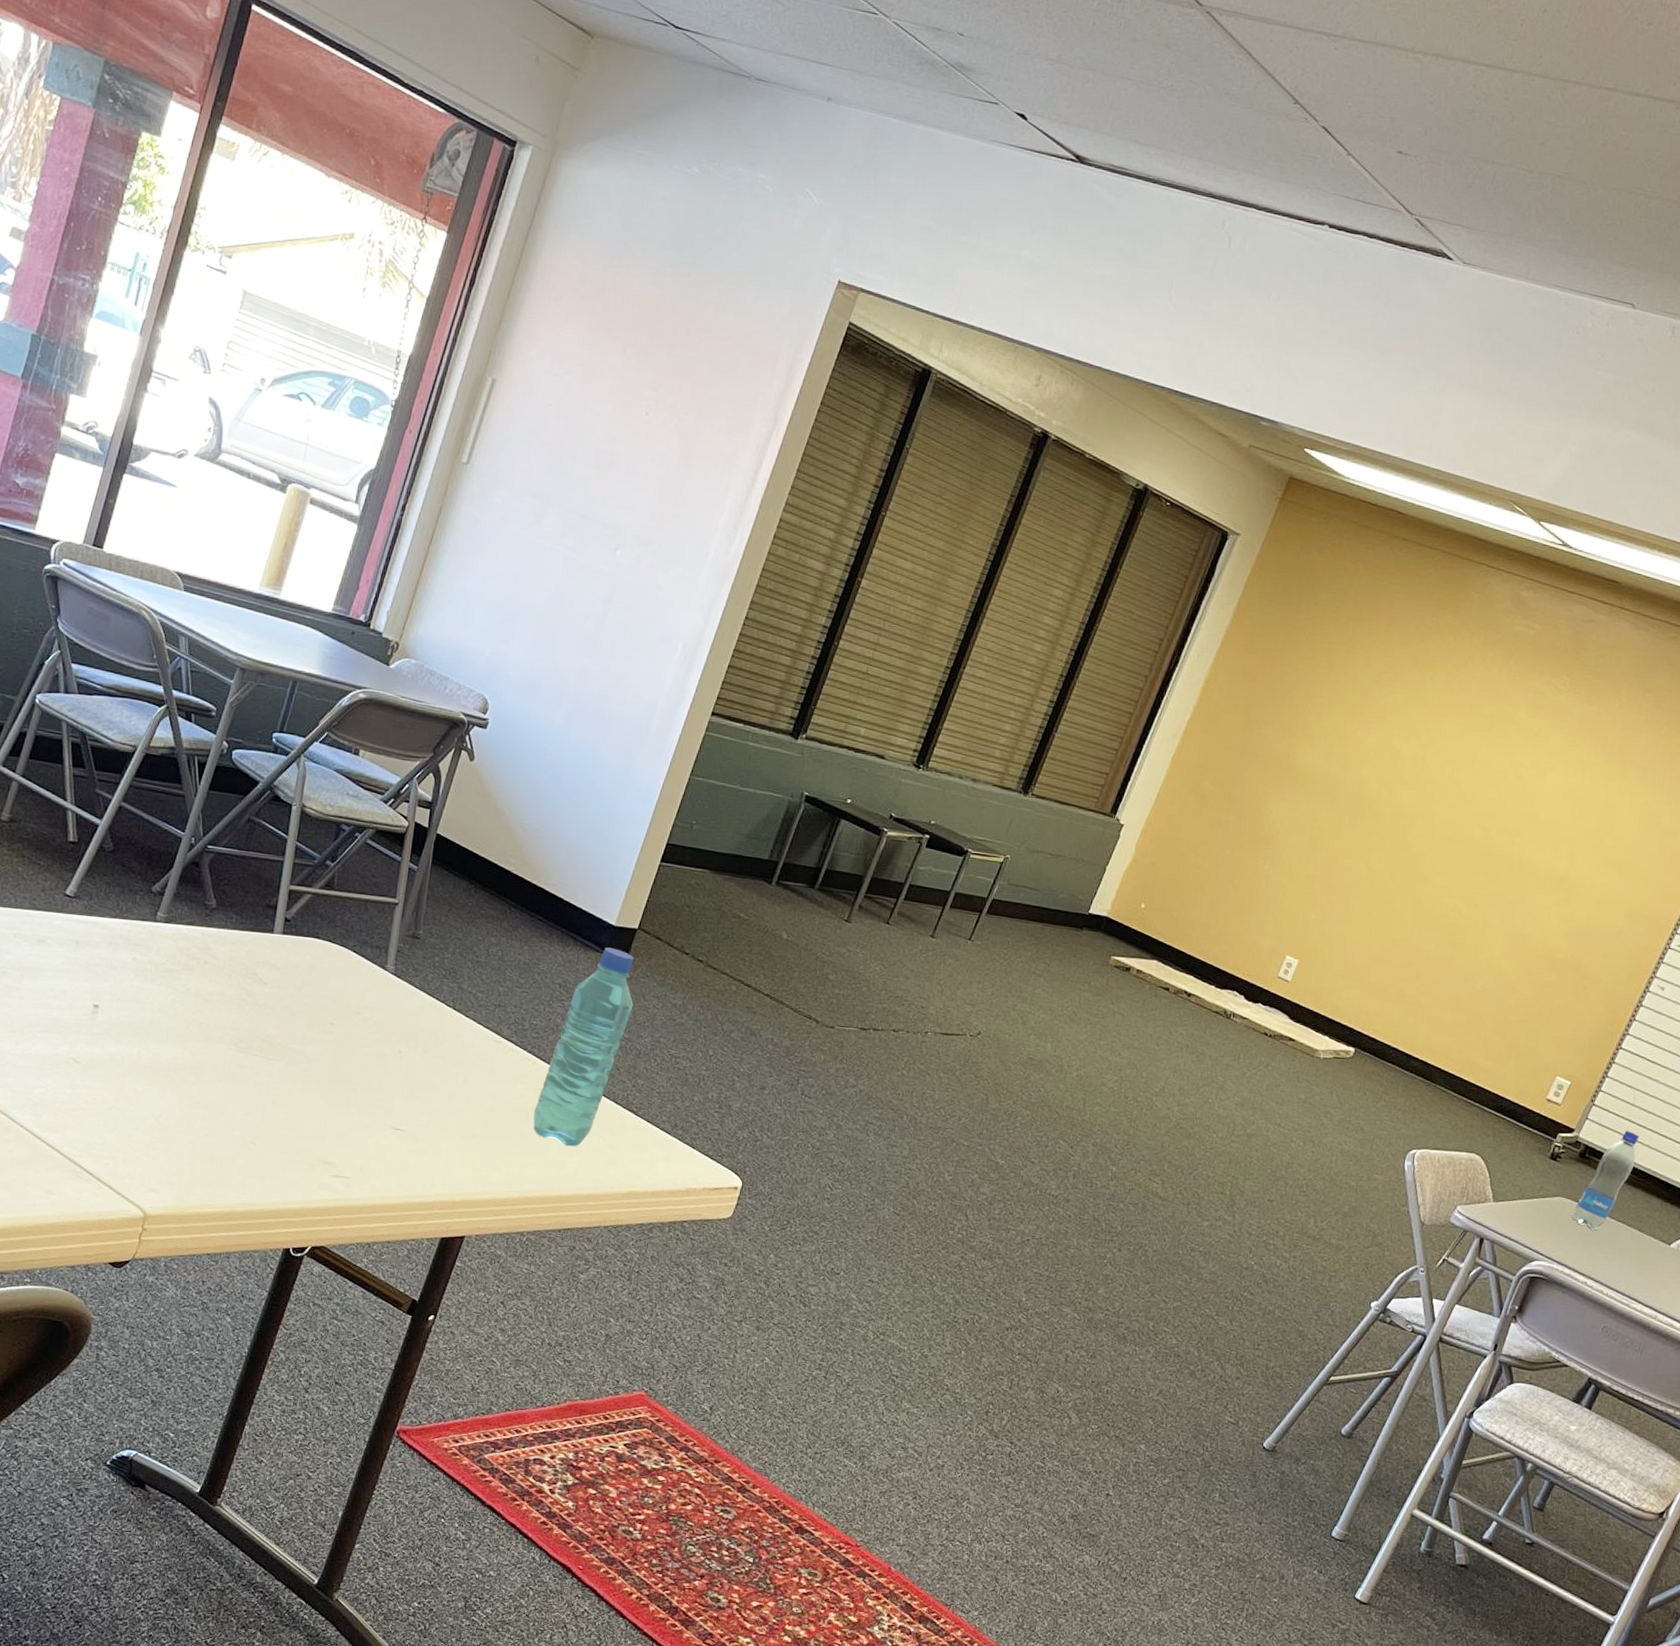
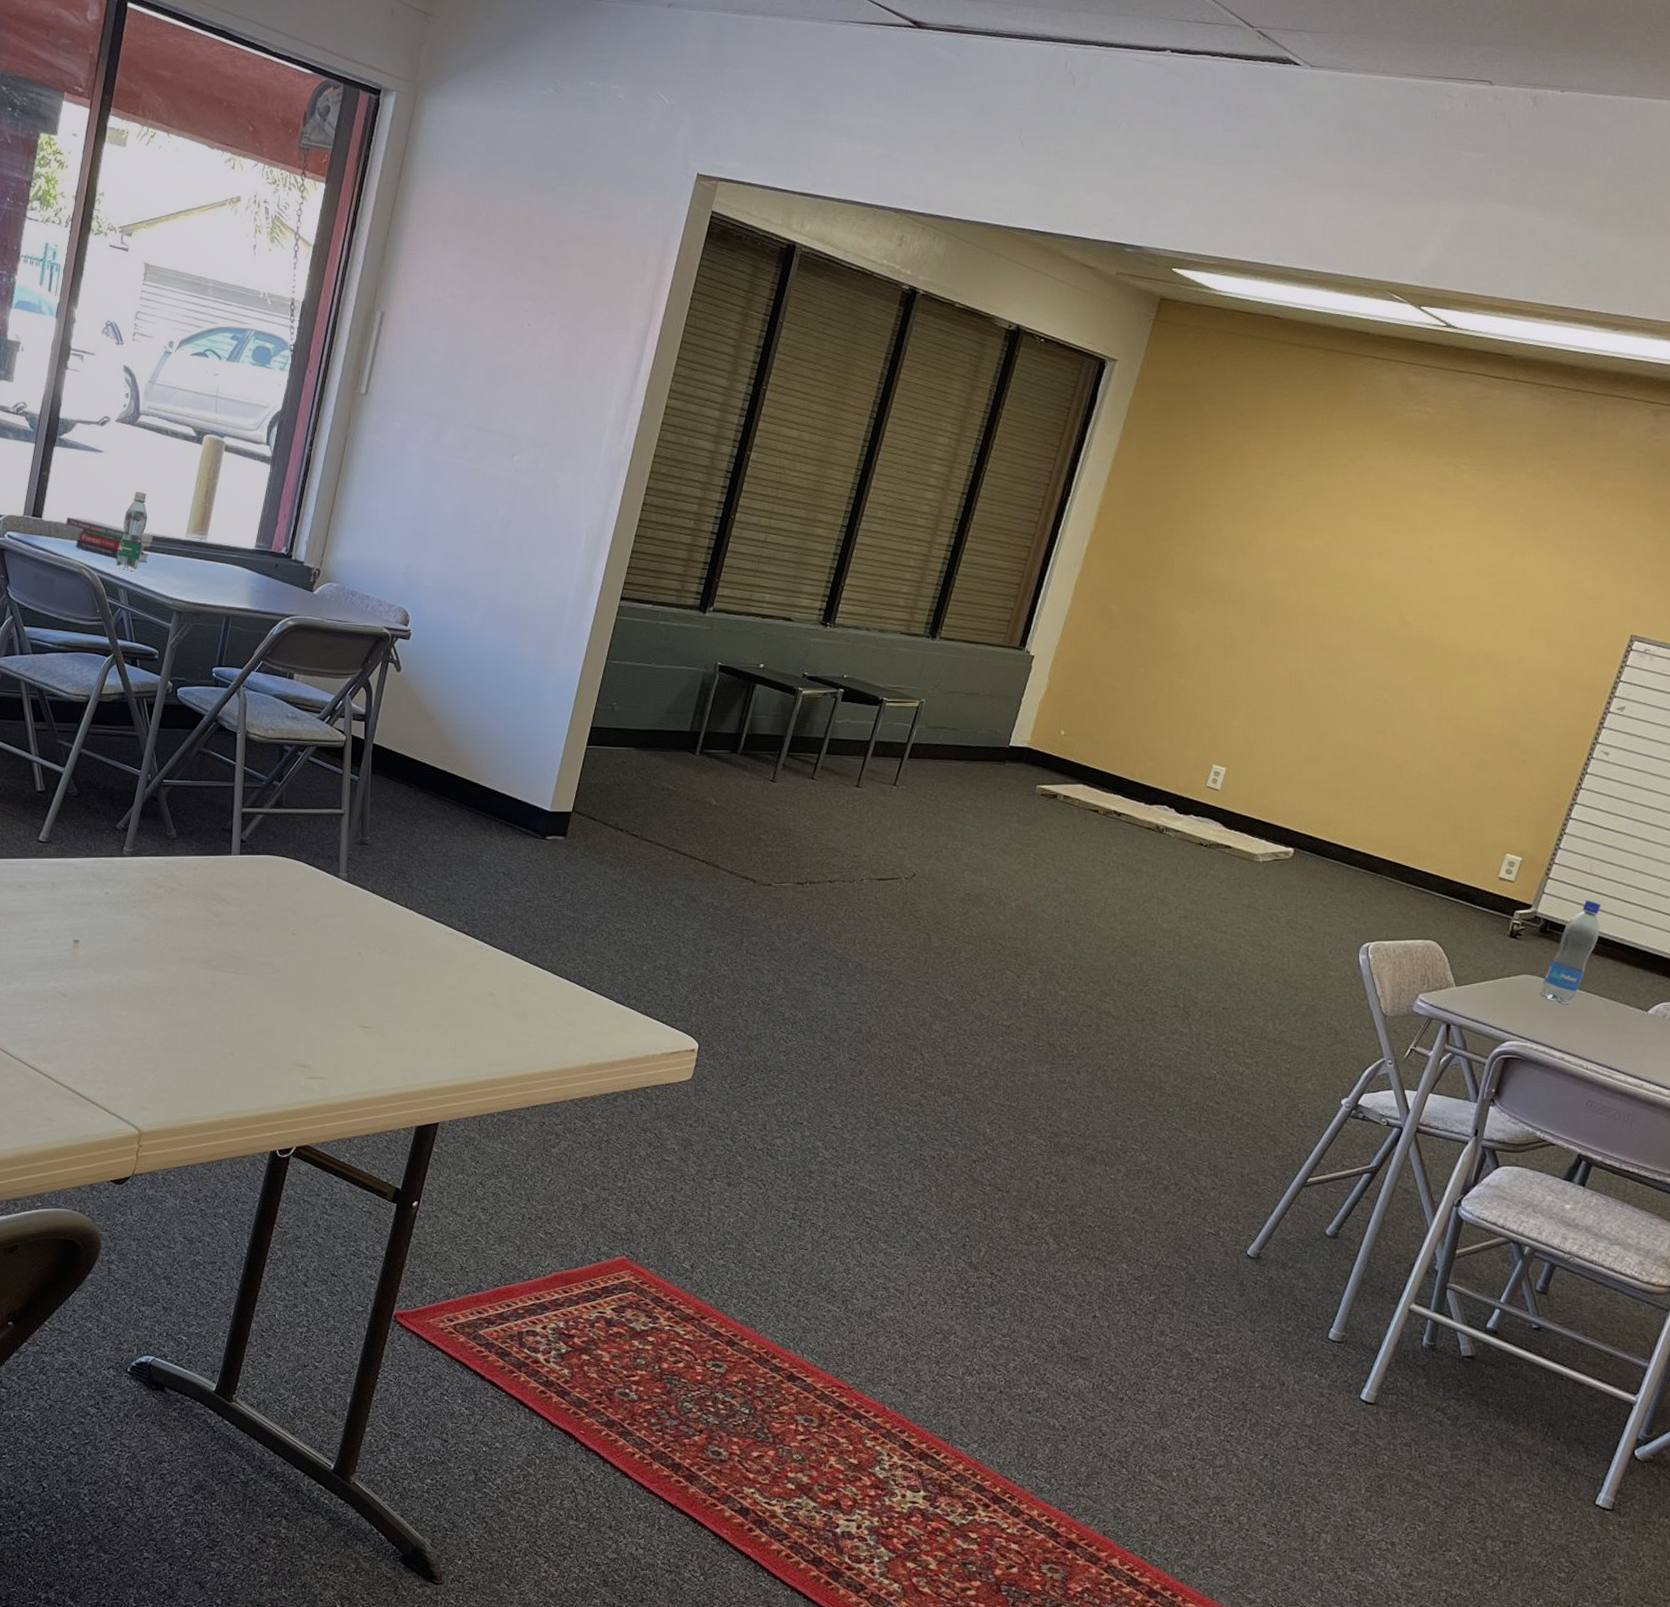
books: none [128,552,223,612] -> present [66,517,154,563]
bottle: none [180,533,220,620] -> present [116,491,148,572]
water bottle: present [533,947,634,1147] -> none [491,832,576,1027]

